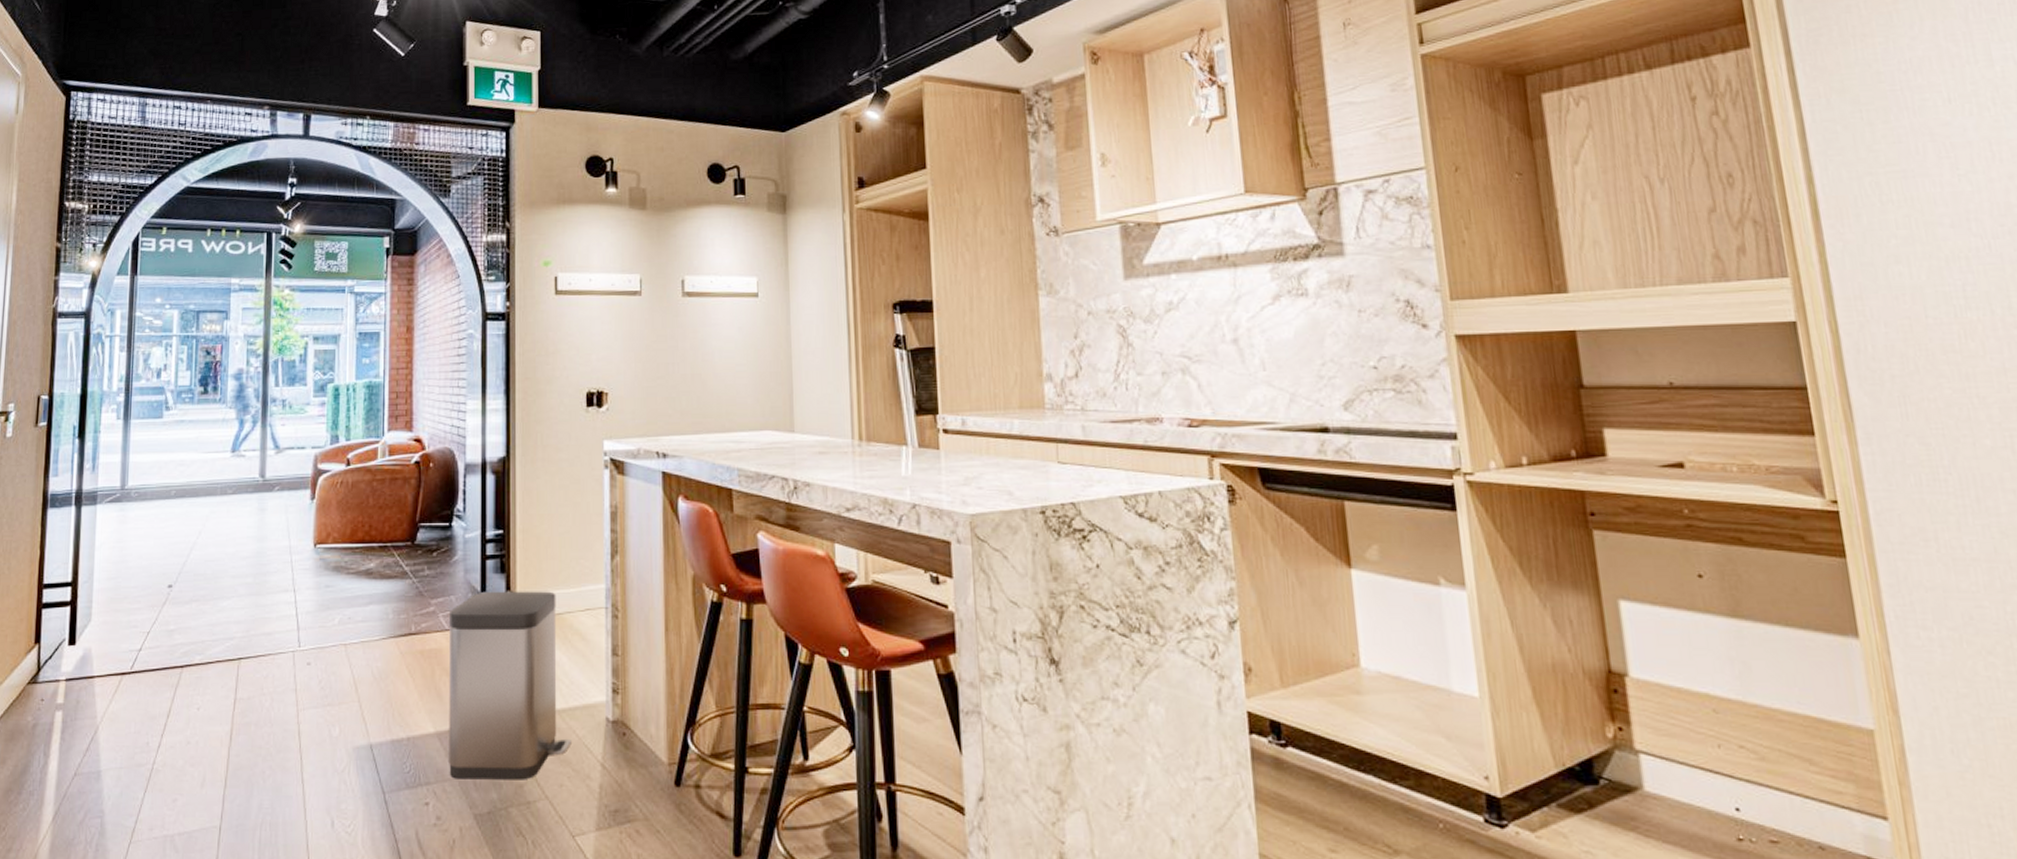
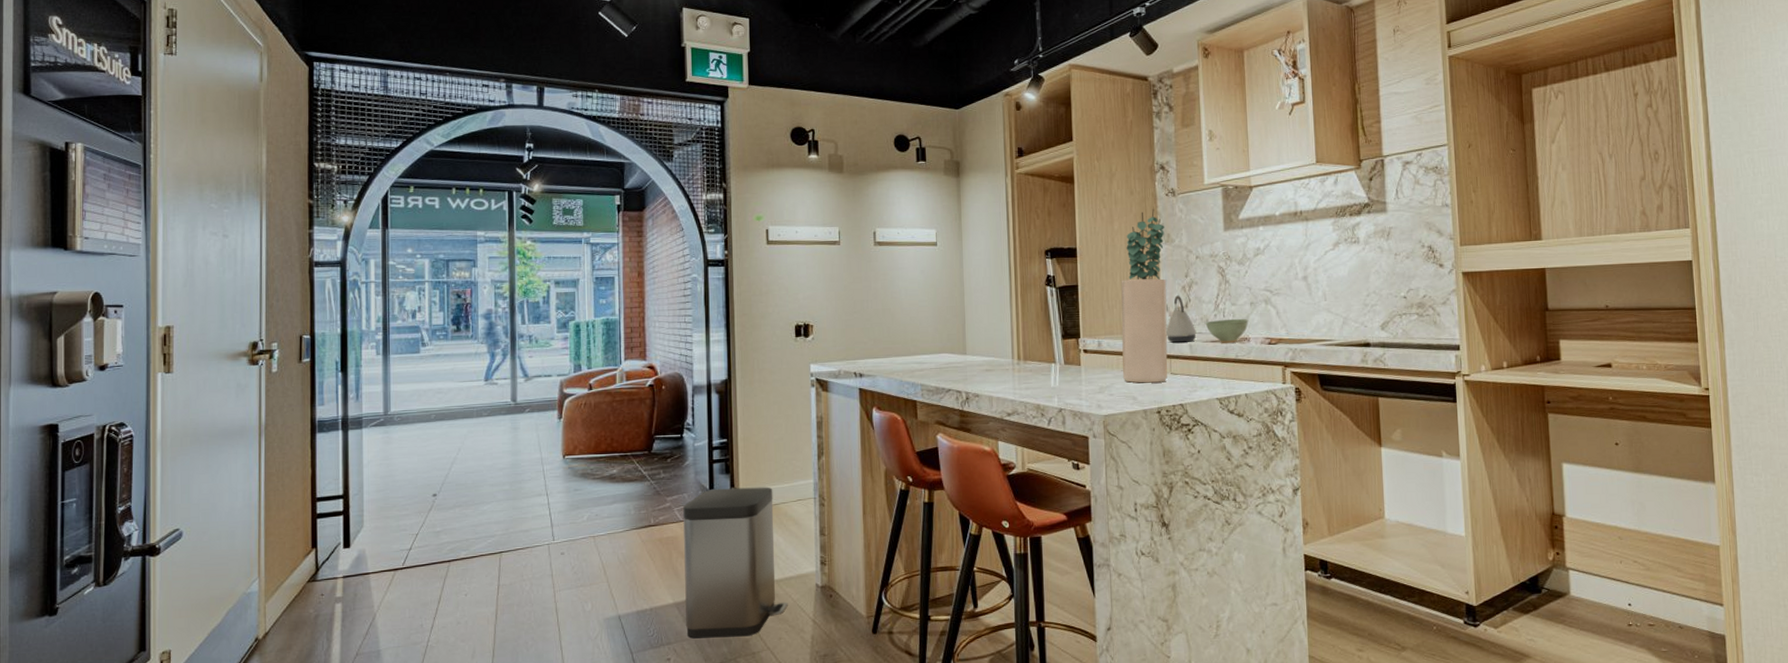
vase: none [990,252,1054,474] -> present [1121,209,1168,383]
kettle: none [1049,361,1091,422] -> present [1165,295,1196,343]
bowl: none [1102,392,1161,424] -> present [1205,318,1249,343]

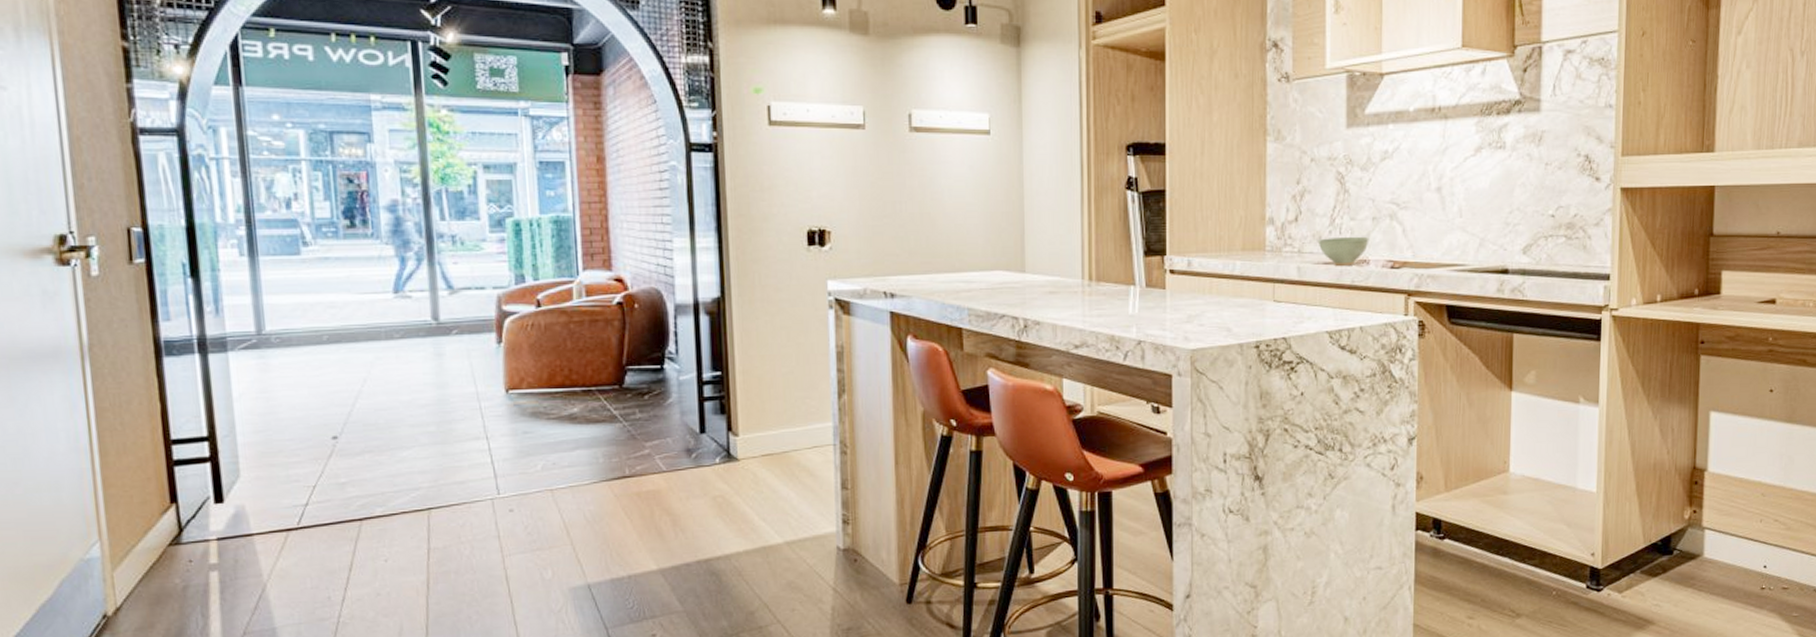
pedal bin: present [683,487,788,639] -> none [667,430,802,611]
vase: present [1121,209,1168,383] -> none [1215,97,1276,312]
kettle: present [1165,295,1196,343] -> none [1269,206,1307,264]

